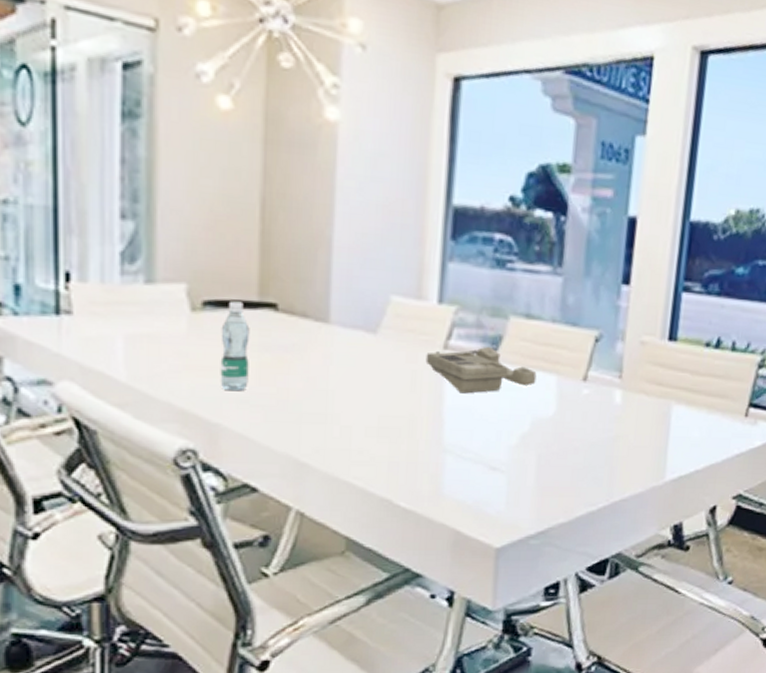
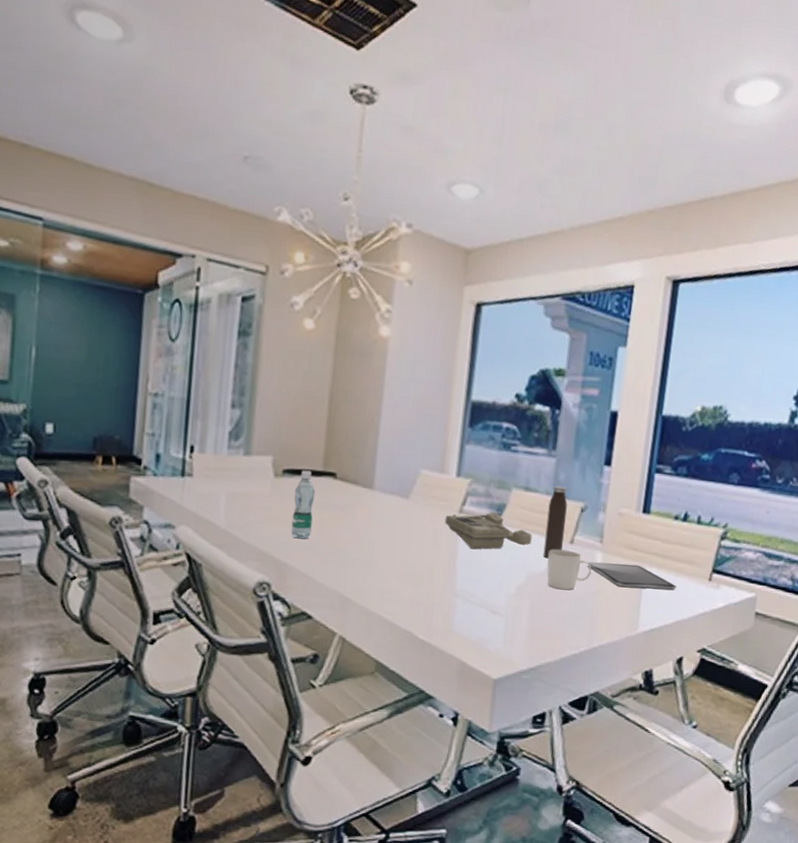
water bottle: none [550,311,579,400] -> present [543,486,568,559]
mug: none [556,388,610,437] -> present [547,549,592,591]
tablet: none [605,401,709,430] -> present [588,561,677,590]

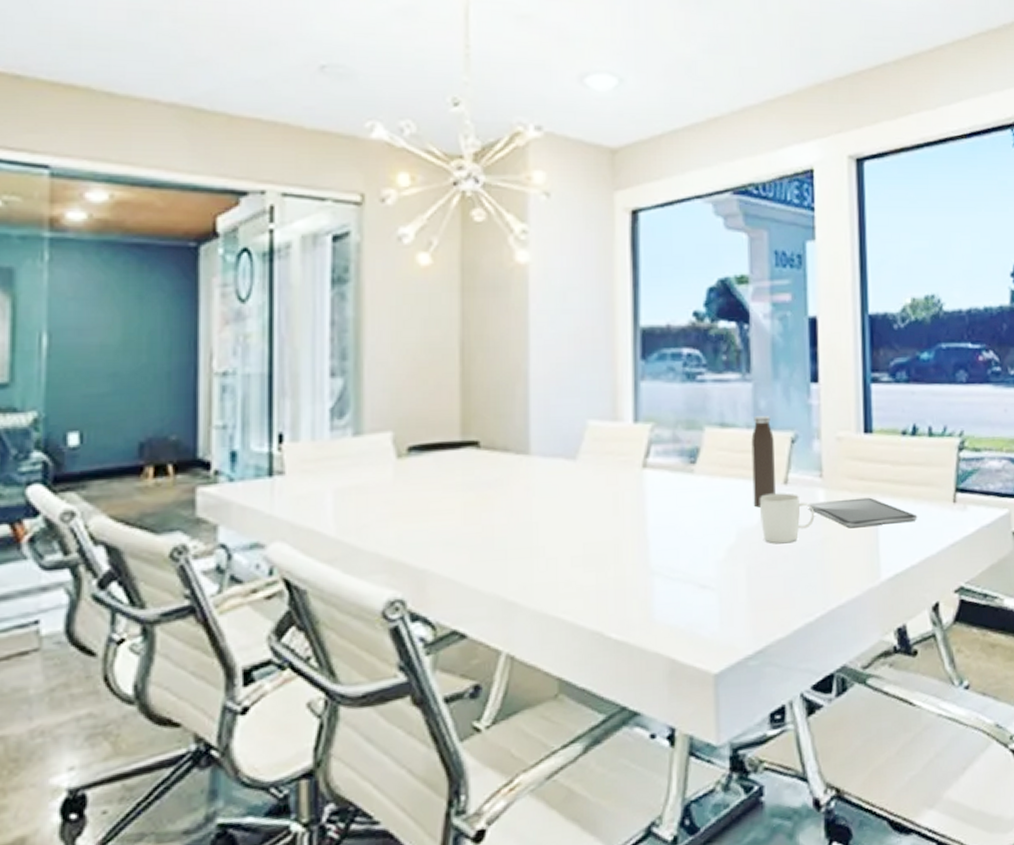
bottle: present [290,470,315,539] -> none [426,443,454,535]
telephone: present [444,512,533,550] -> none [626,459,737,511]

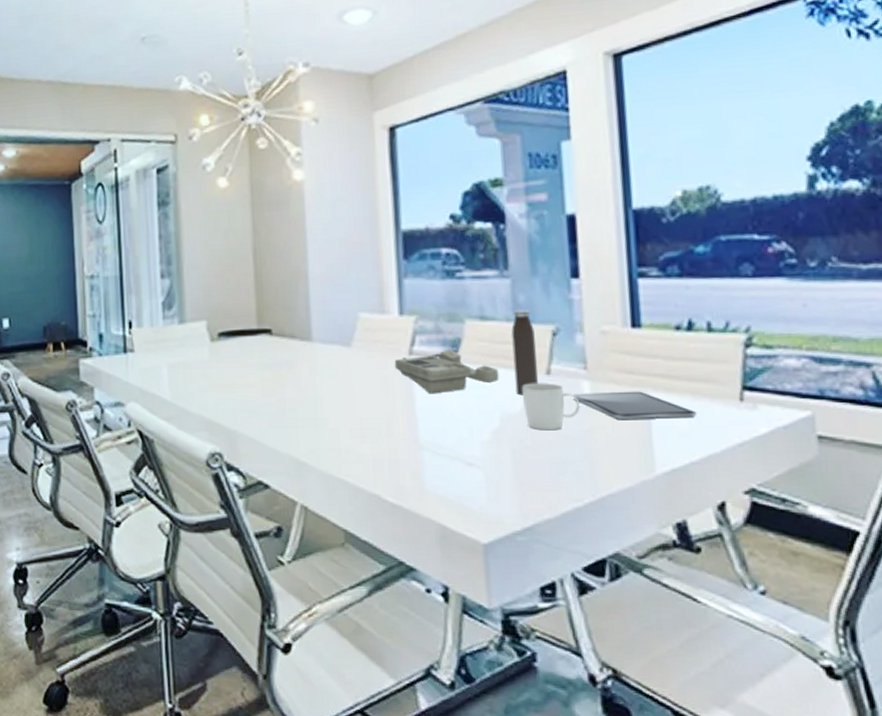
telephone: none [626,459,737,511] -> present [394,349,499,394]

